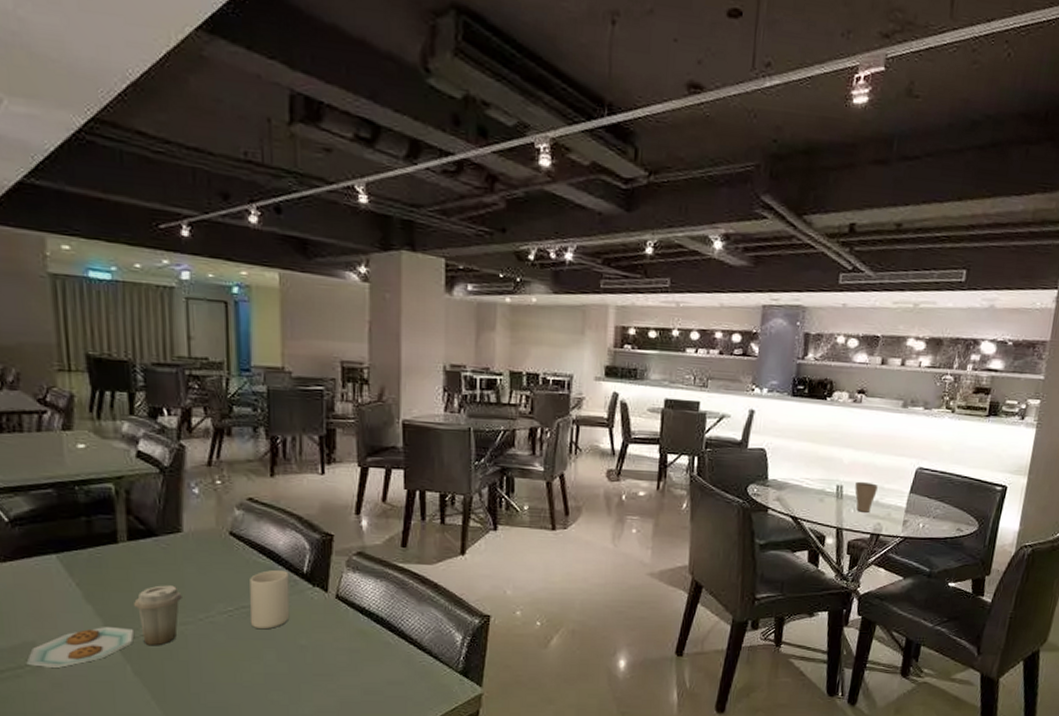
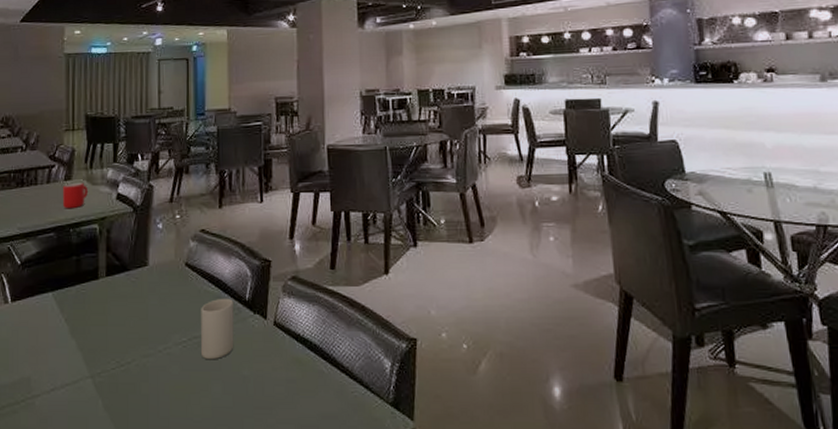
plate: present [26,585,182,668] -> none [22,318,146,403]
cup: none [59,433,96,464] -> present [62,182,88,209]
cup: present [854,481,878,512] -> none [785,166,813,201]

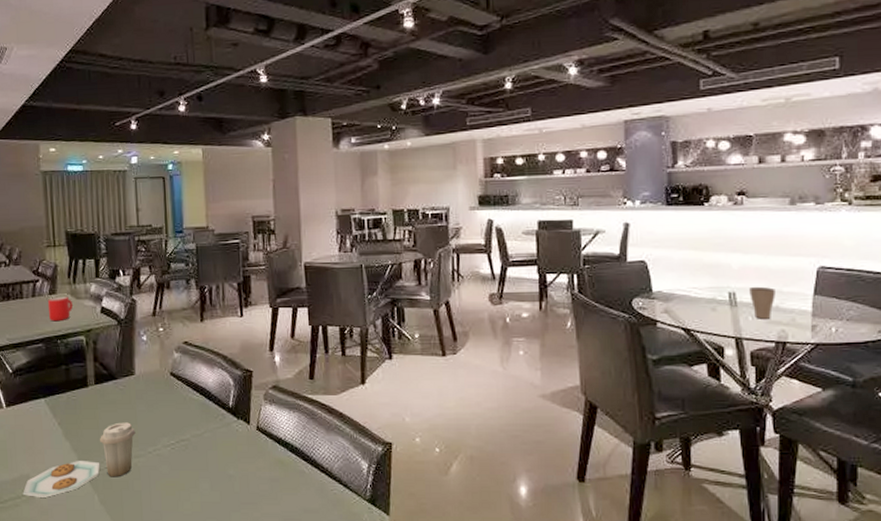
plate: none [22,318,146,403] -> present [23,422,136,497]
cup: present [201,298,234,360] -> none [187,405,220,461]
cup: none [785,166,813,201] -> present [749,286,775,319]

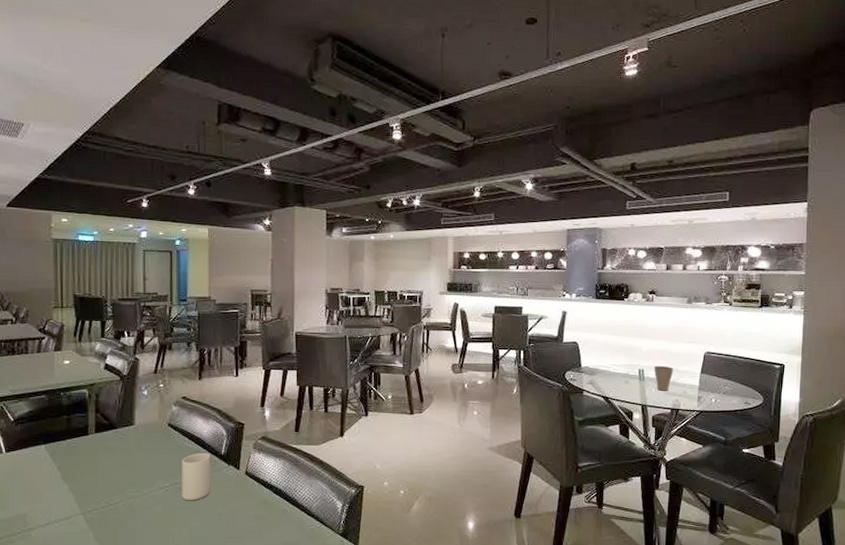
plate: present [23,422,136,497] -> none [18,467,132,534]
cup: present [47,296,73,322] -> none [52,353,77,376]
cup: none [187,405,220,461] -> present [182,452,211,501]

